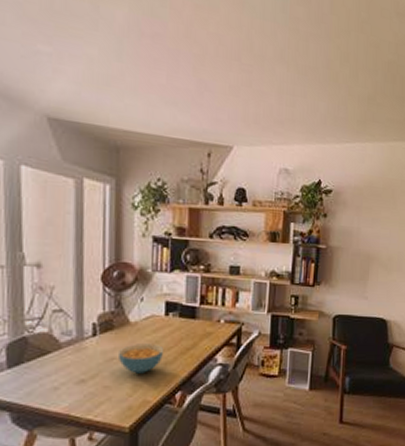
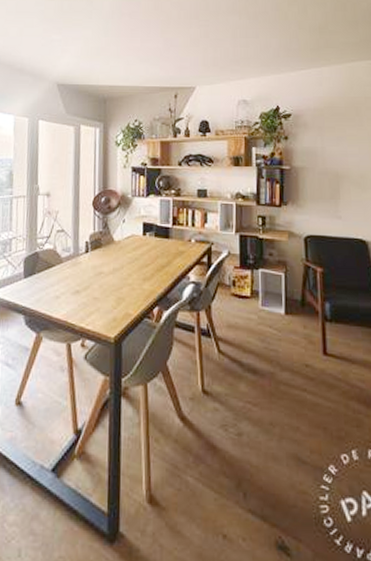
cereal bowl: present [119,343,163,374] -> none [106,260,142,288]

